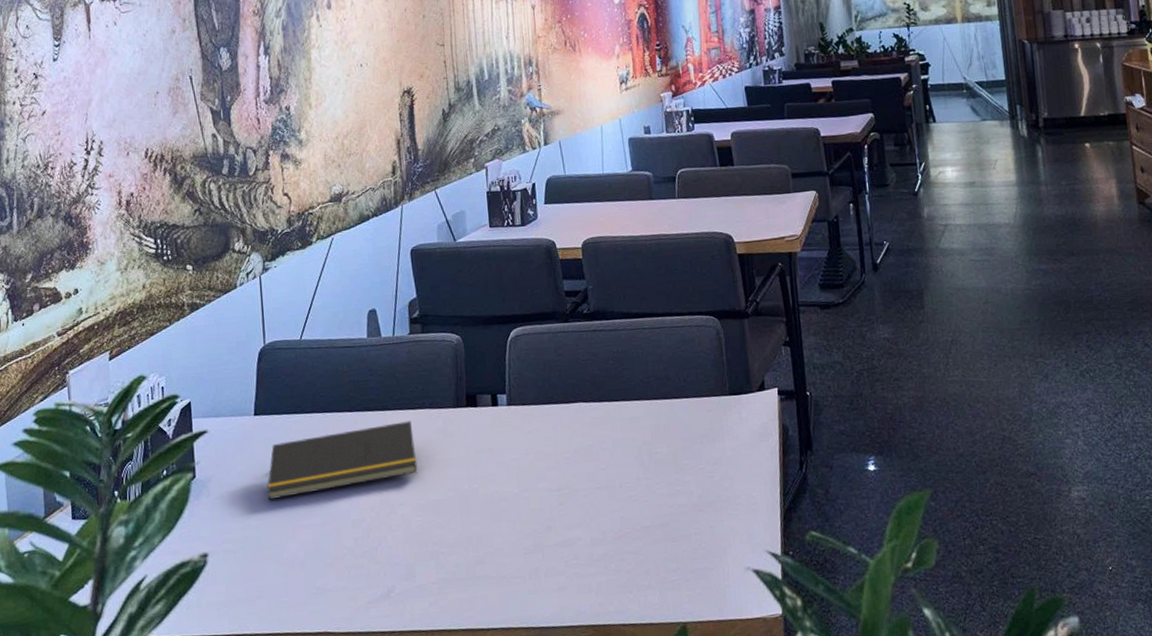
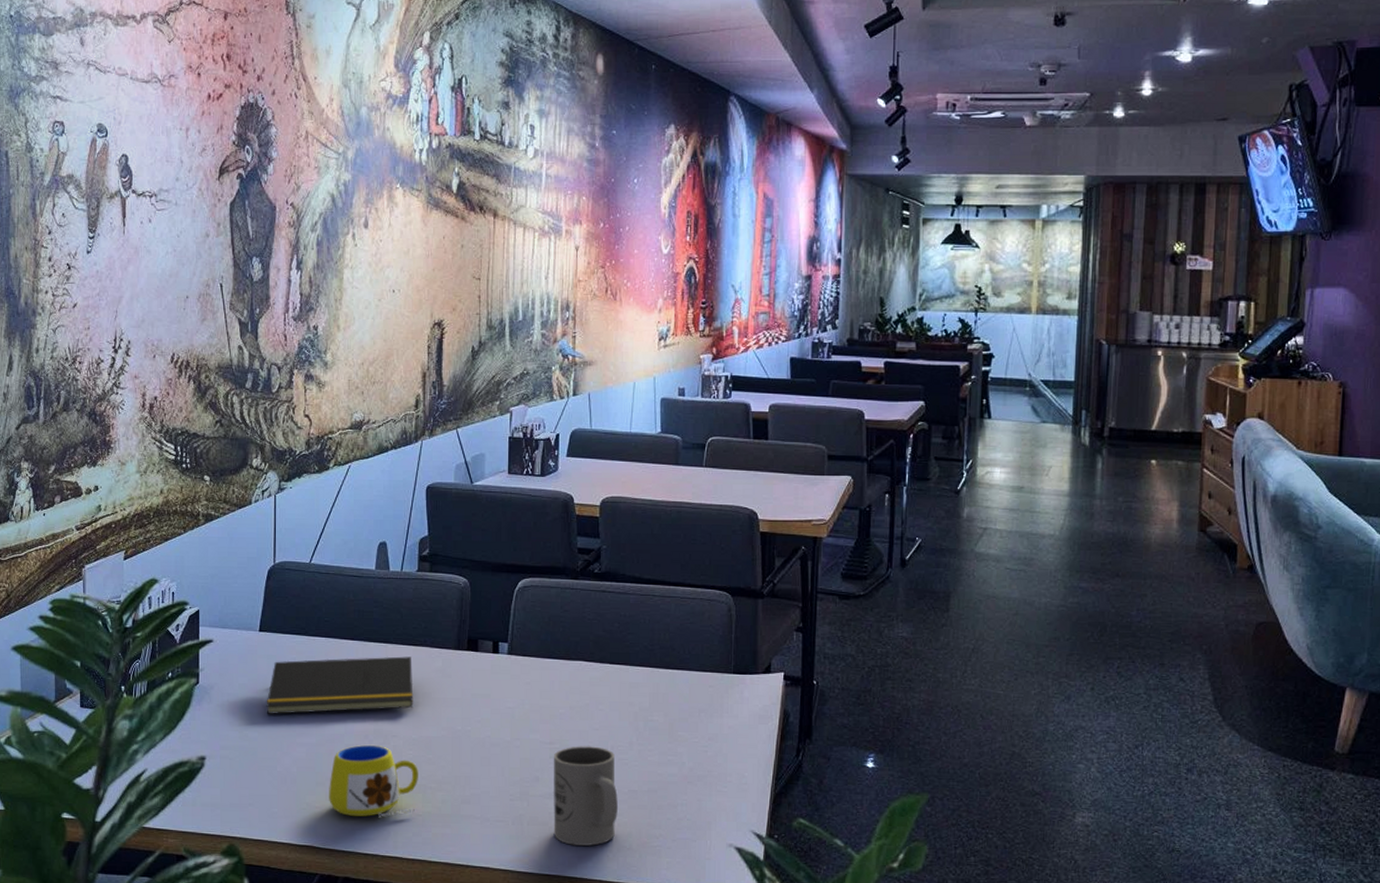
mug: none [338,516,430,595] -> present [329,744,418,818]
mug: none [563,486,633,592] -> present [553,746,618,846]

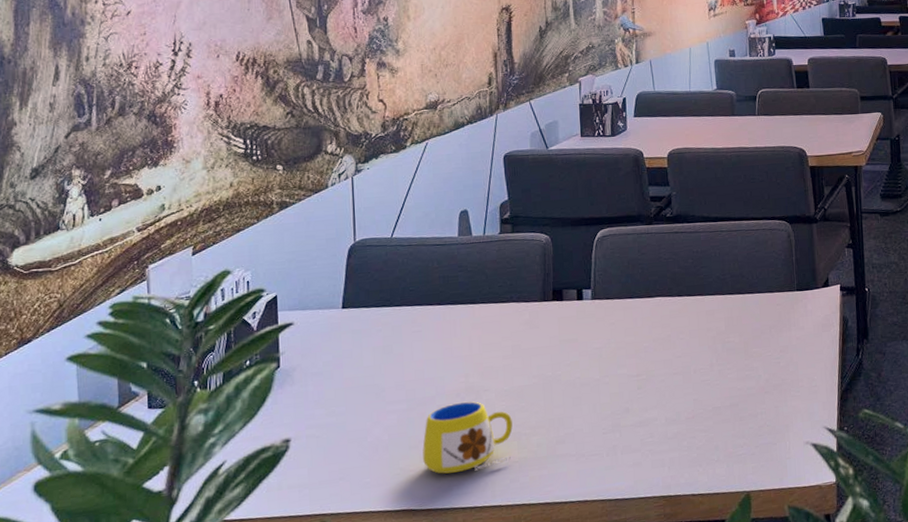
notepad: present [266,656,414,714] -> none [352,313,504,388]
mug: present [553,746,618,846] -> none [641,372,704,466]

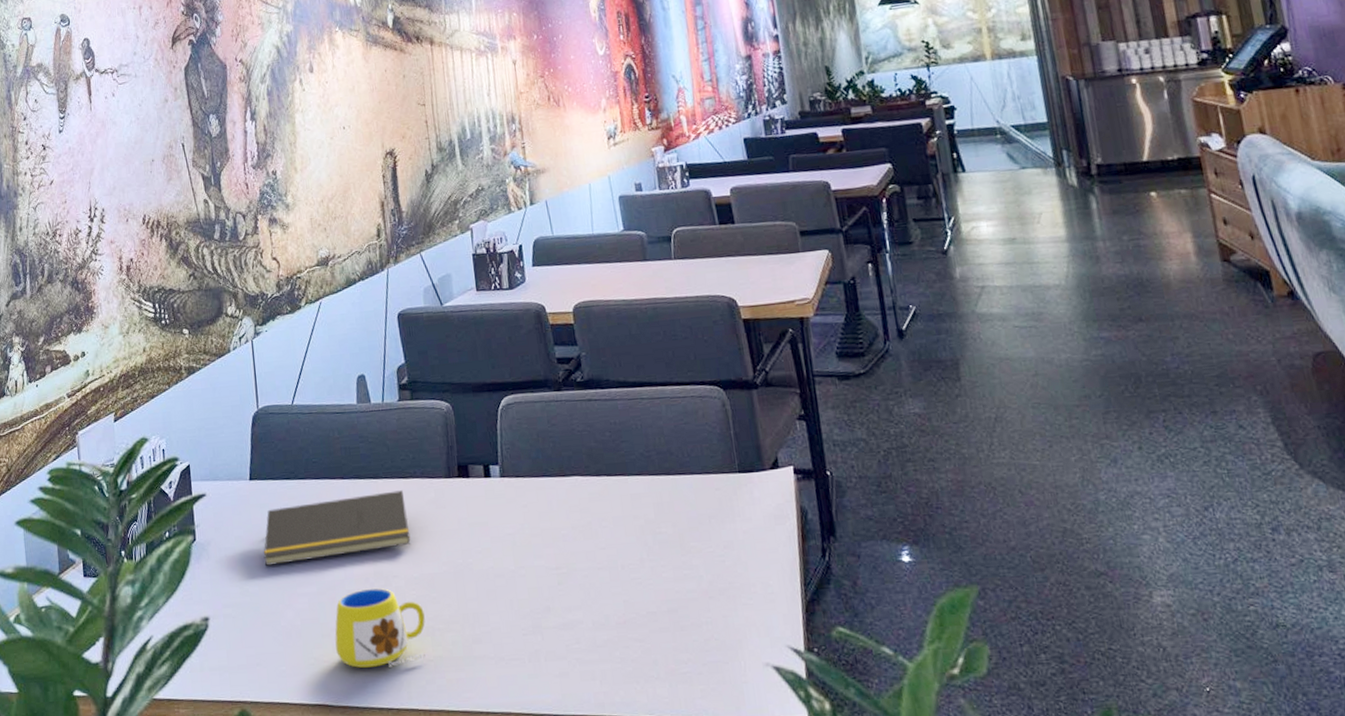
notepad: none [352,313,504,388] -> present [263,490,411,566]

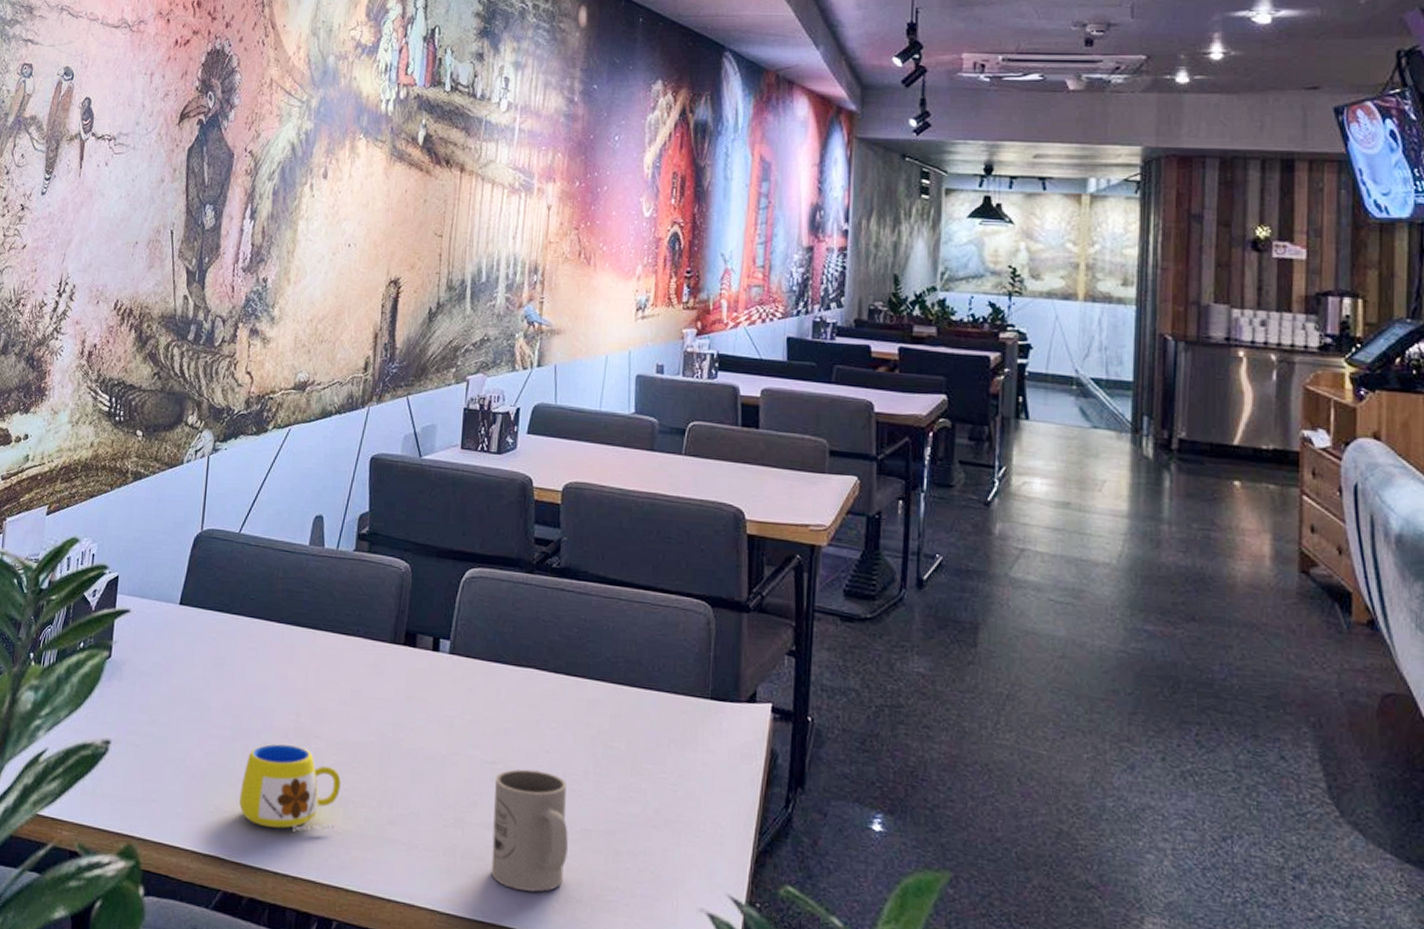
notepad: present [263,490,411,566] -> none [179,639,342,707]
mug: none [562,567,640,680] -> present [491,769,568,892]

